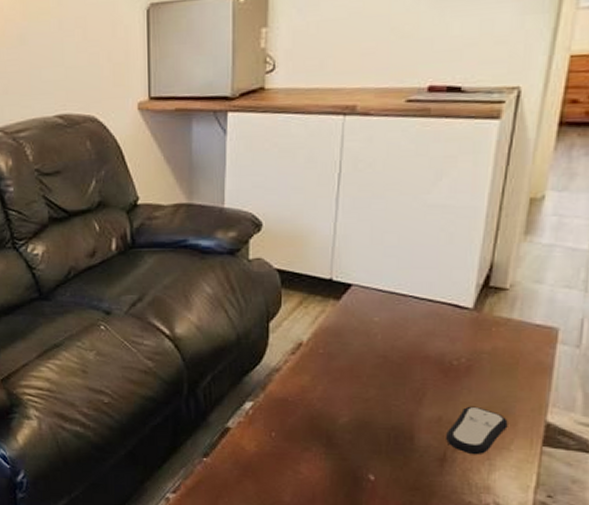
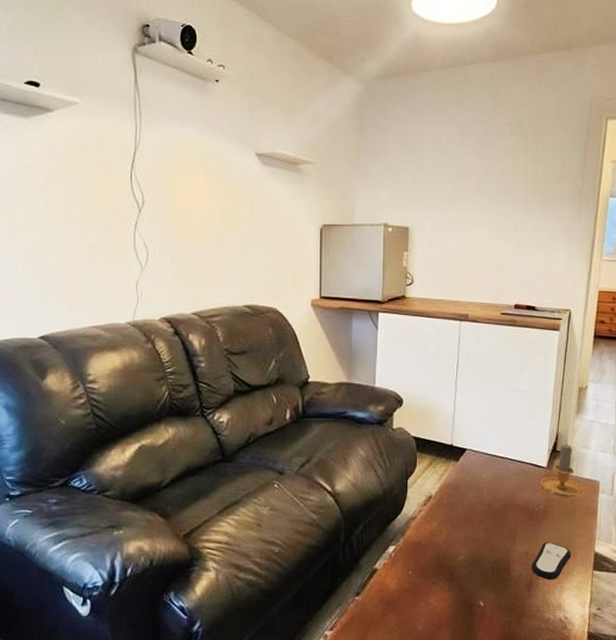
candle: none [462,276,534,349] -> present [540,443,585,497]

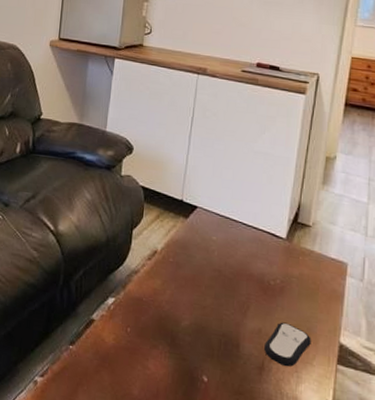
candle: present [540,443,585,497] -> none [278,215,330,276]

